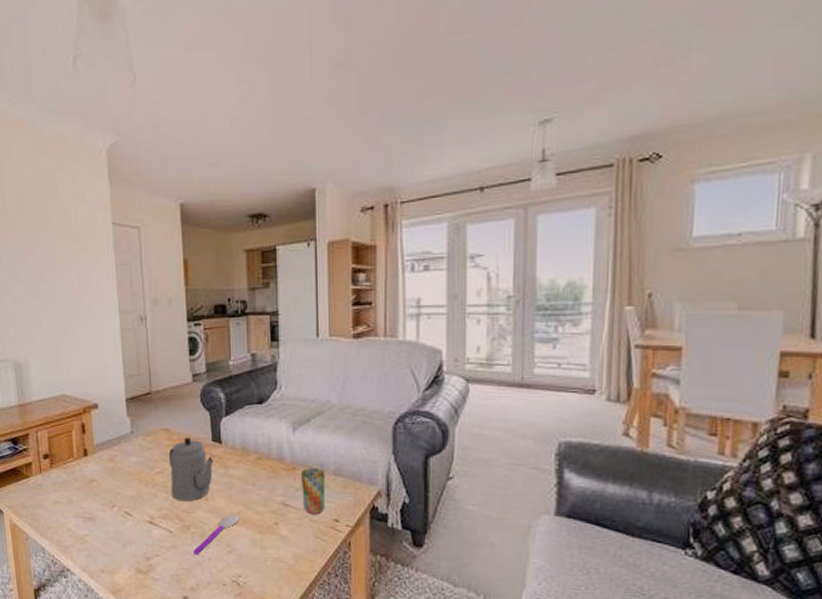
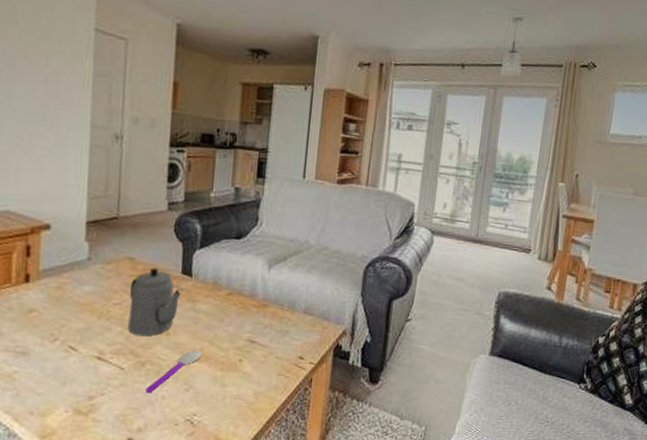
cup: present [300,468,326,515] -> none [270,305,296,352]

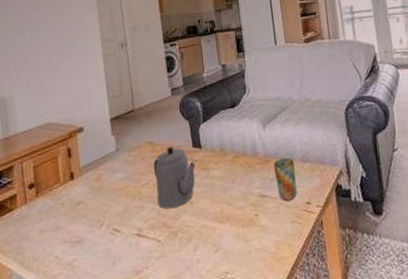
spoon: present [145,350,202,394] -> none [182,212,223,260]
cup: none [270,305,296,352] -> present [273,157,297,202]

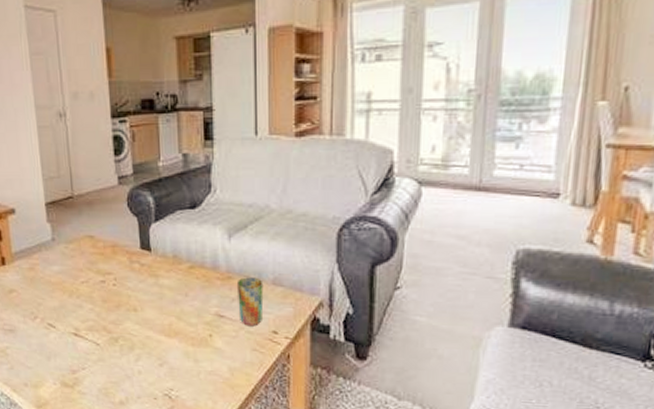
teapot: present [153,146,196,209] -> none [93,244,143,313]

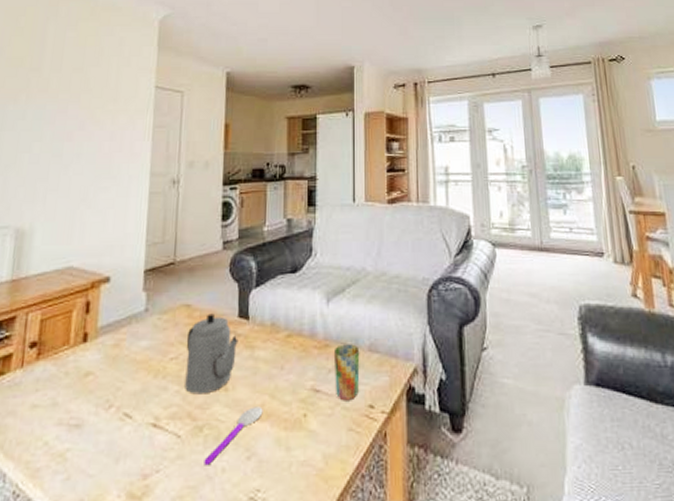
teapot: none [93,244,143,313] -> present [185,313,238,395]
spoon: none [122,325,171,368] -> present [204,406,263,466]

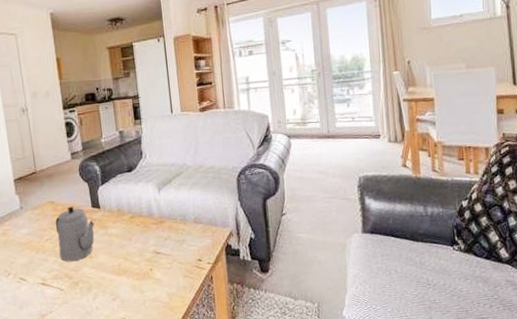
spoon: present [204,406,263,466] -> none [82,266,120,307]
cup: present [333,344,360,401] -> none [167,219,189,258]

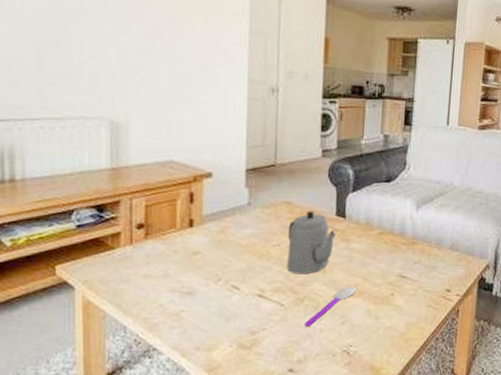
spoon: none [82,266,120,307] -> present [304,286,356,327]

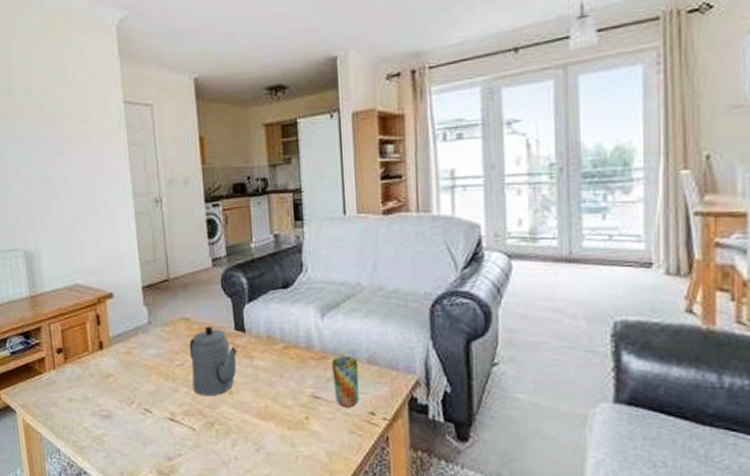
spoon: present [304,286,356,327] -> none [218,408,267,454]
cup: none [419,243,443,286] -> present [331,356,359,408]

